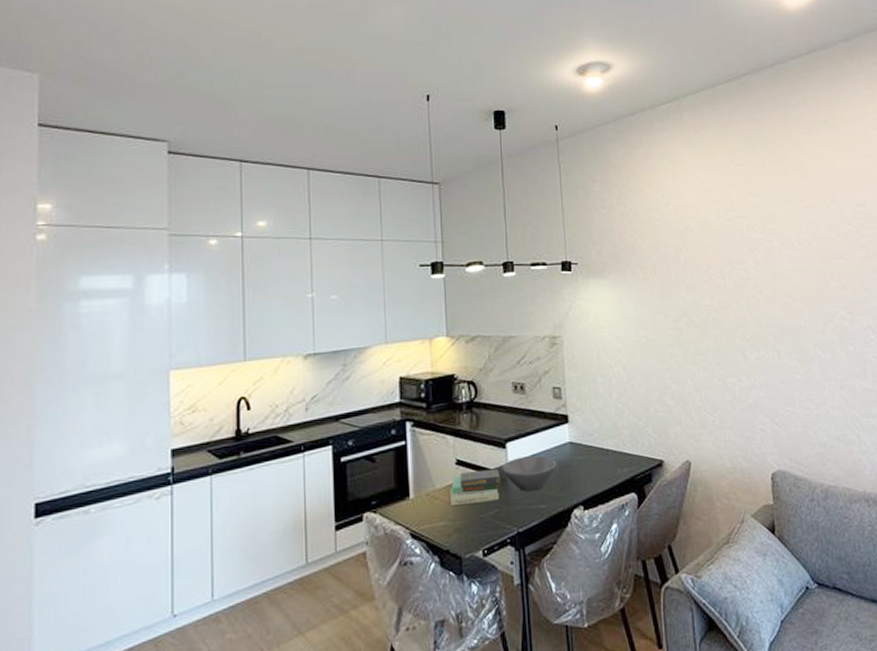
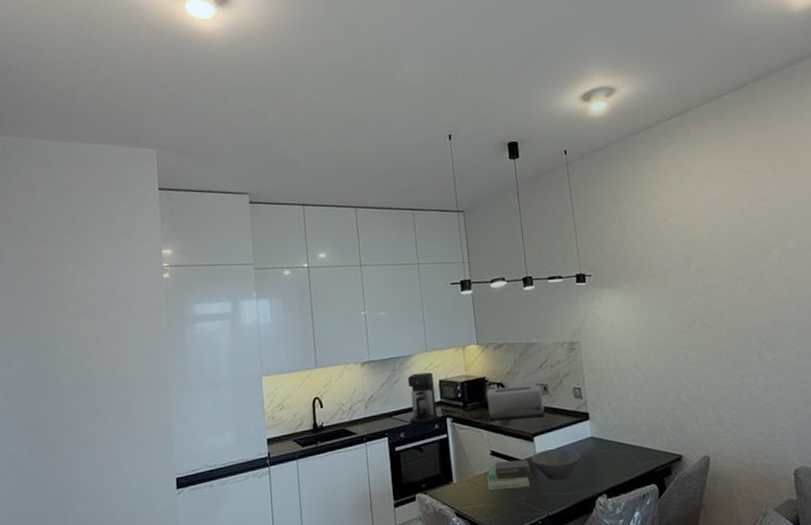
coffee maker: none [360,368,395,430] -> present [407,372,438,424]
toaster: none [454,383,521,425] -> present [486,384,545,421]

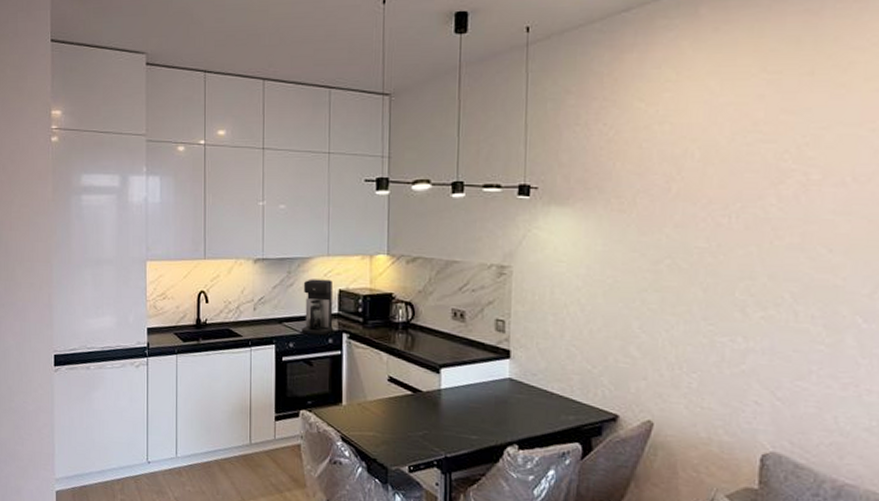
toaster: present [486,384,545,421] -> none [390,307,460,348]
books: present [487,459,530,491] -> none [380,390,431,423]
bowl: present [531,449,581,481] -> none [434,384,493,421]

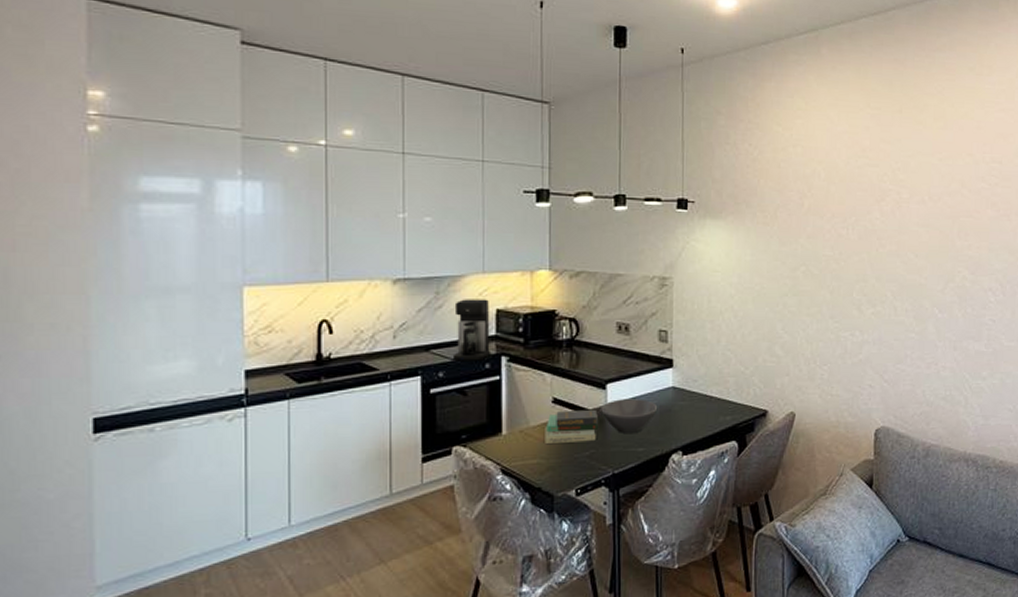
books: none [380,390,431,423] -> present [545,409,598,445]
bowl: none [434,384,493,421] -> present [601,399,658,434]

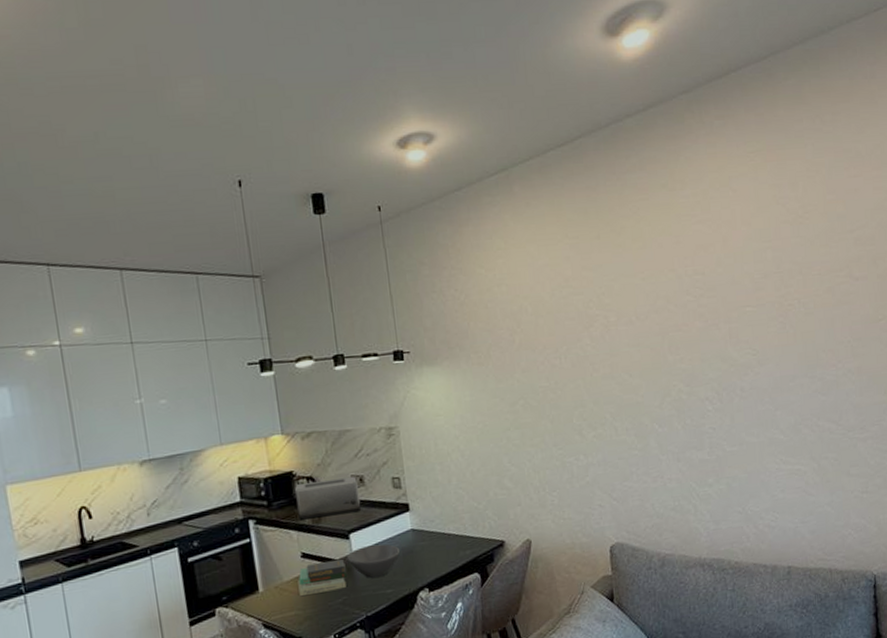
coffee maker: present [452,299,490,362] -> none [198,469,238,530]
toaster: none [554,323,625,363] -> present [294,476,361,520]

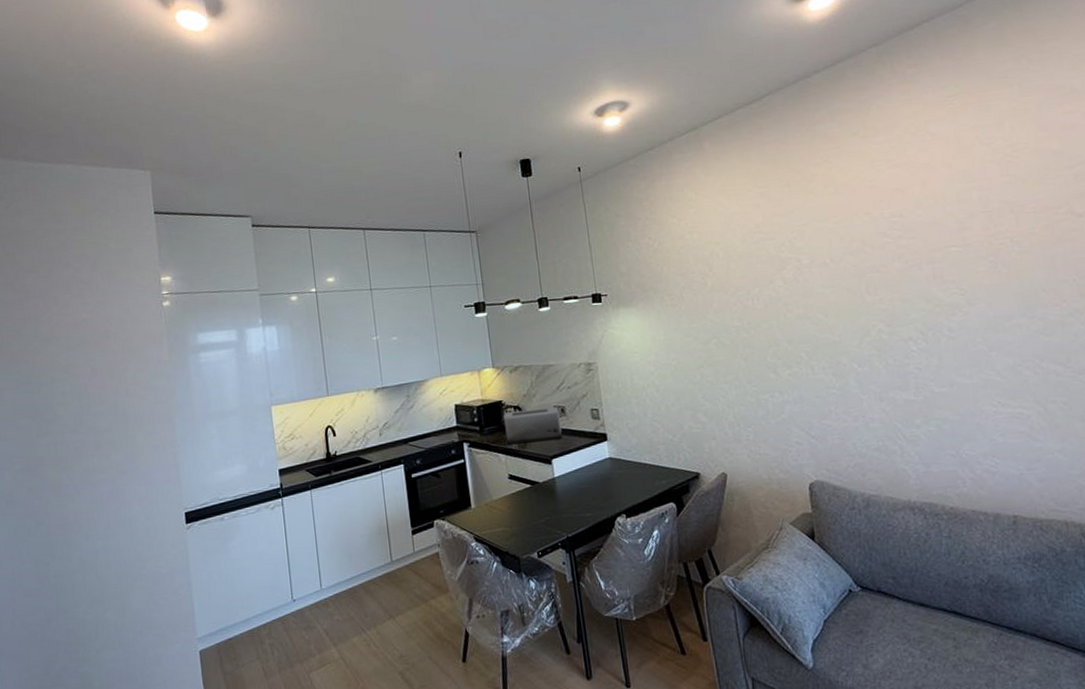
books: present [298,558,347,597] -> none [505,481,549,515]
bowl: present [347,544,401,579] -> none [549,470,599,502]

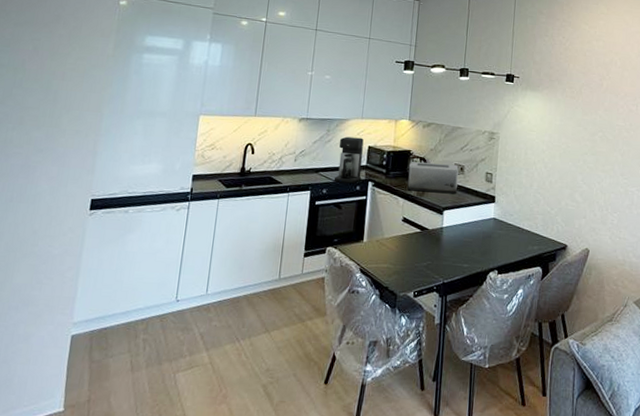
coffee maker: none [422,397,454,450] -> present [333,136,364,184]

